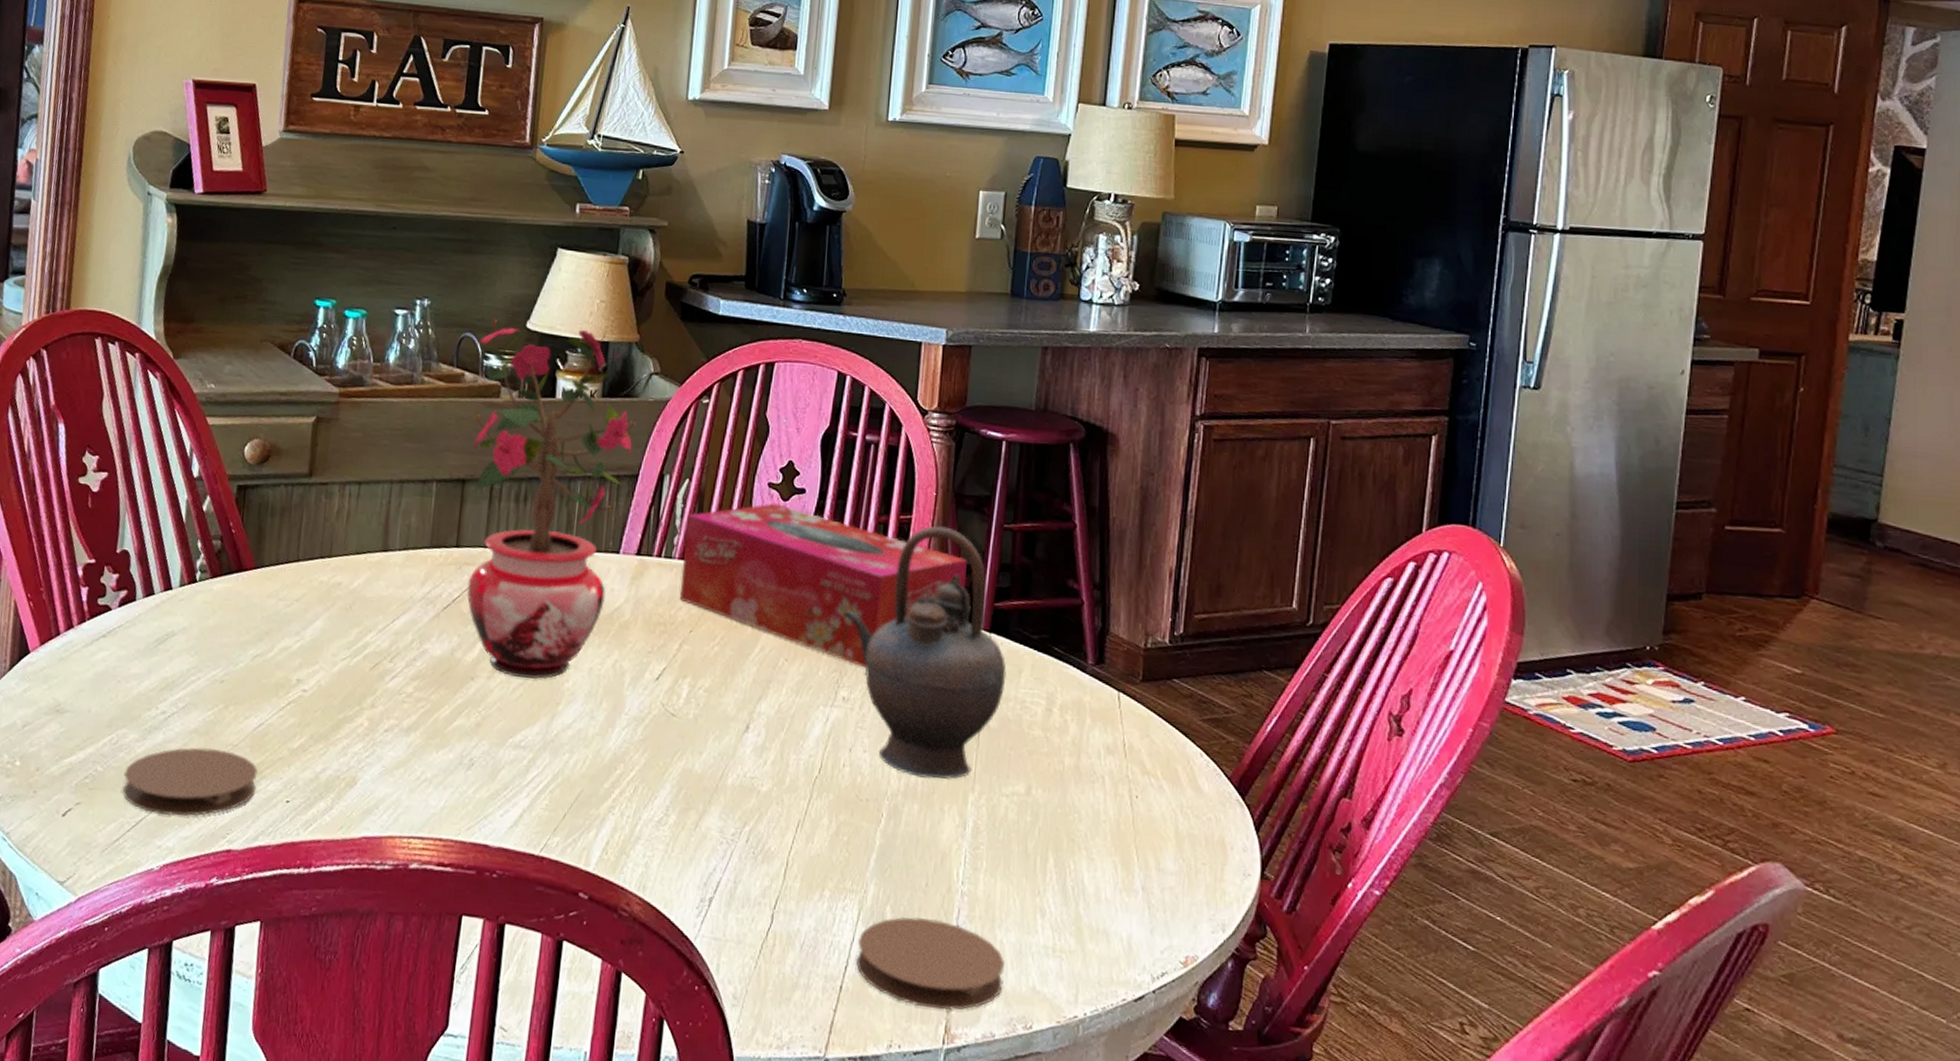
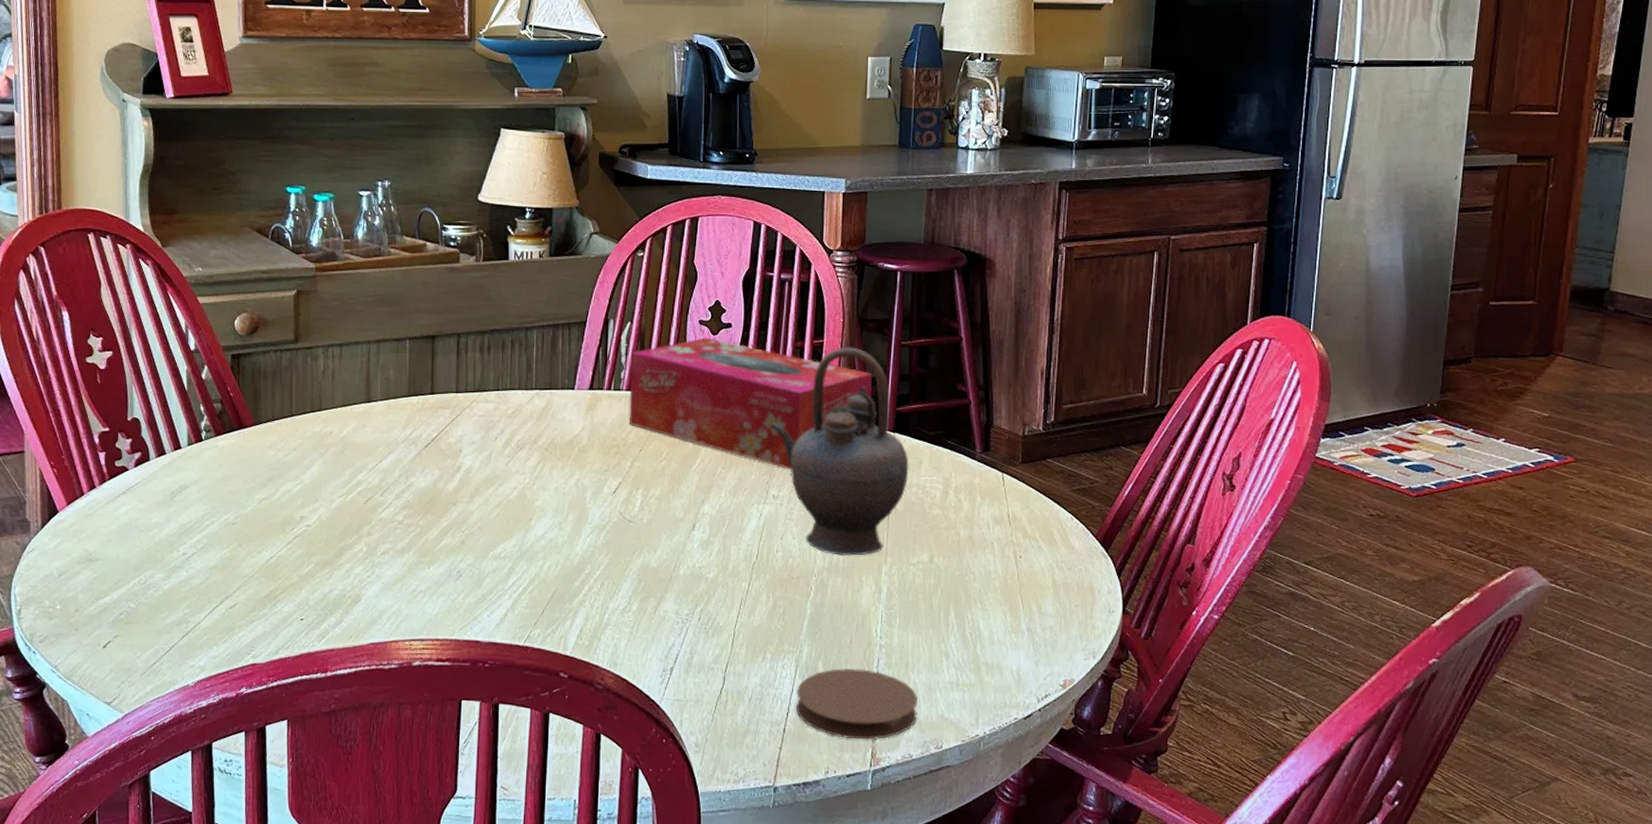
coaster: present [123,747,259,817] -> none [155,580,274,640]
potted plant: present [467,314,635,680] -> none [436,190,580,501]

